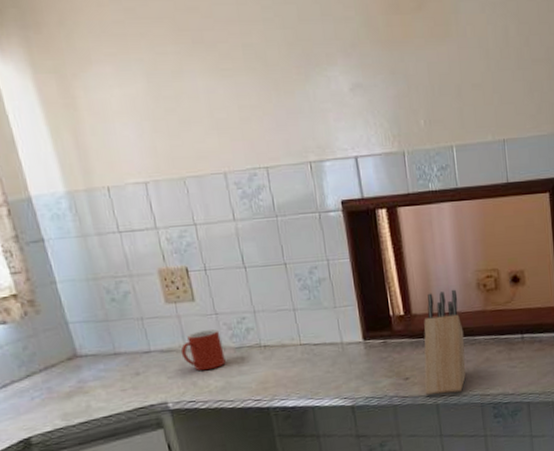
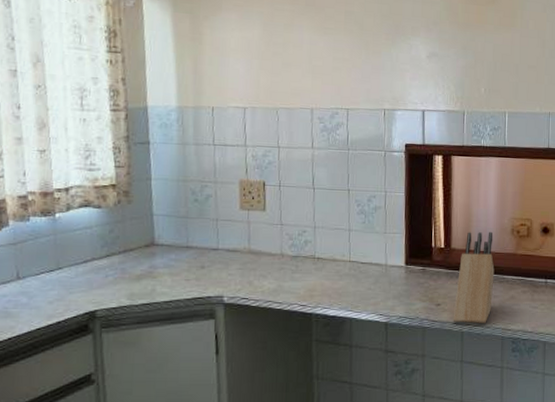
mug: present [181,329,226,371] -> none [244,237,282,273]

